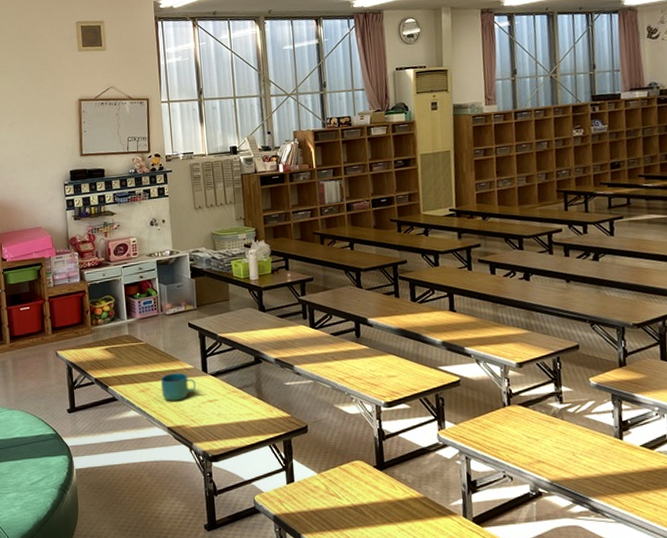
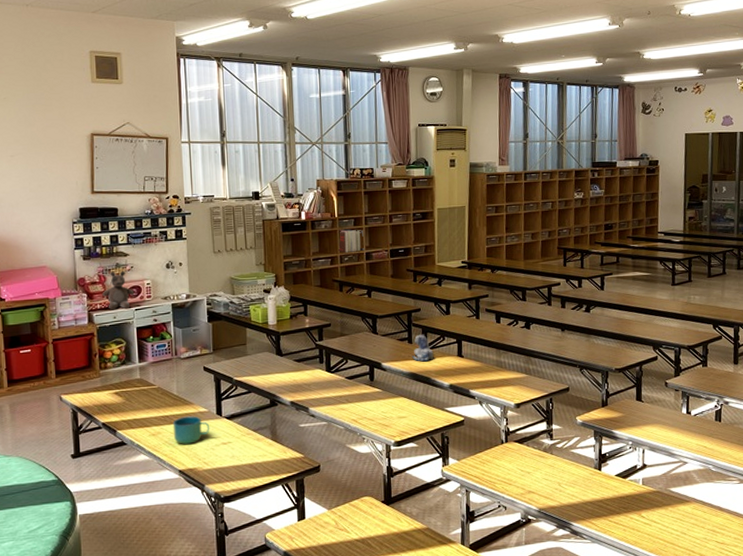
stuffed animal: none [92,229,122,268] -> present [102,271,135,310]
plush toy: none [400,287,424,317] -> present [412,334,434,362]

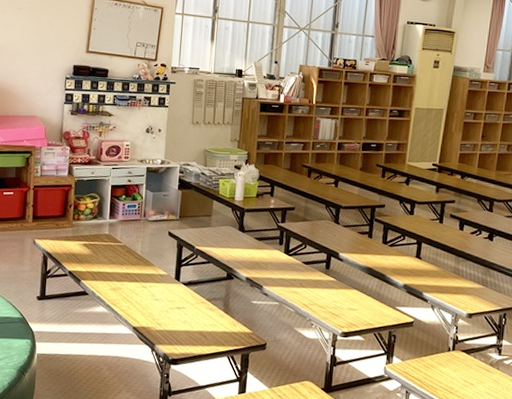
stuffed animal: present [102,271,135,310] -> none [84,129,114,167]
cup: present [172,416,210,444] -> none [132,276,167,303]
plush toy: present [412,334,434,362] -> none [370,230,392,258]

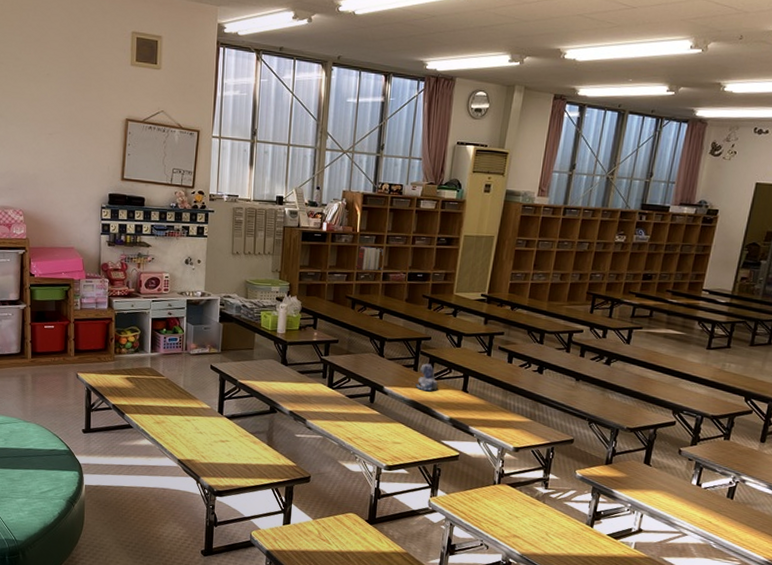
plush toy: none [370,230,392,258] -> present [415,363,438,392]

